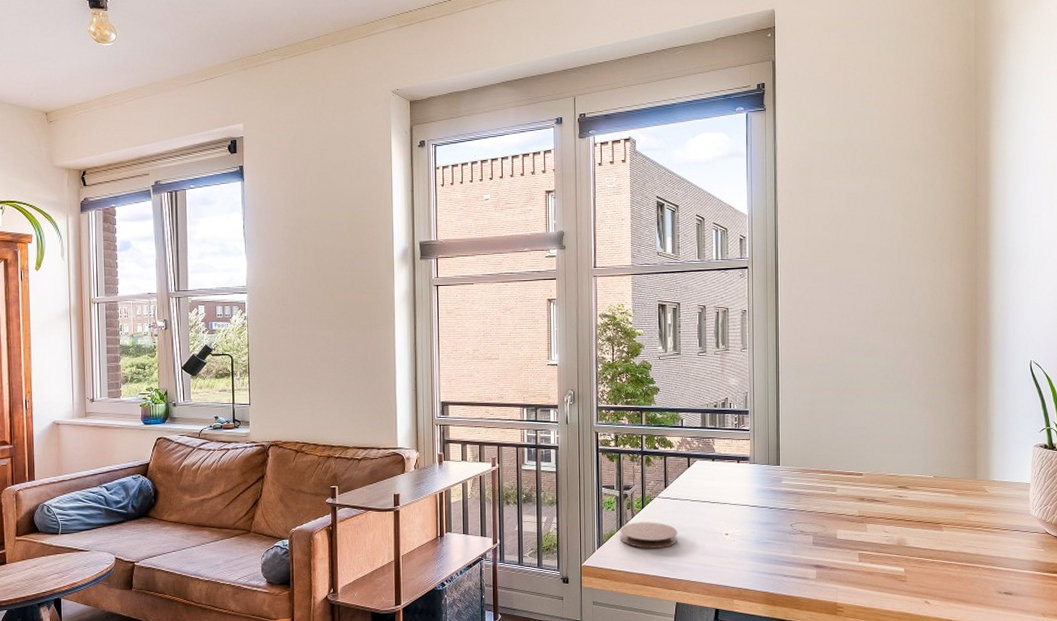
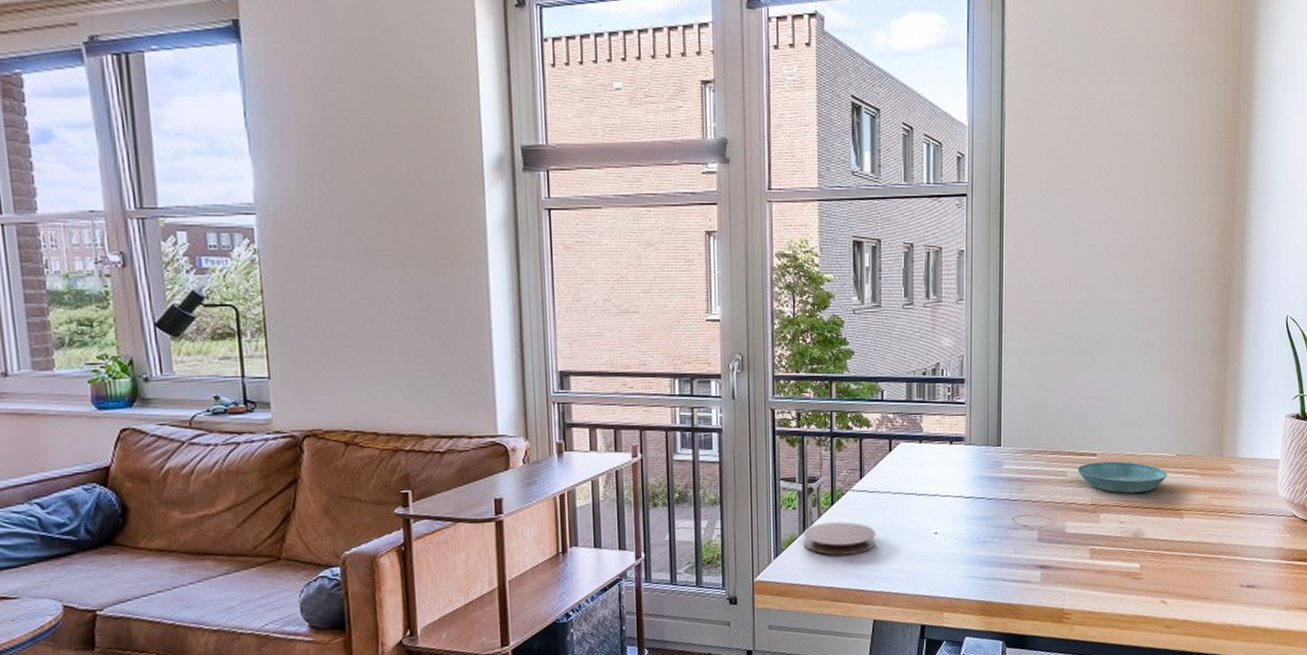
saucer: none [846,480,926,508] -> present [1077,461,1167,493]

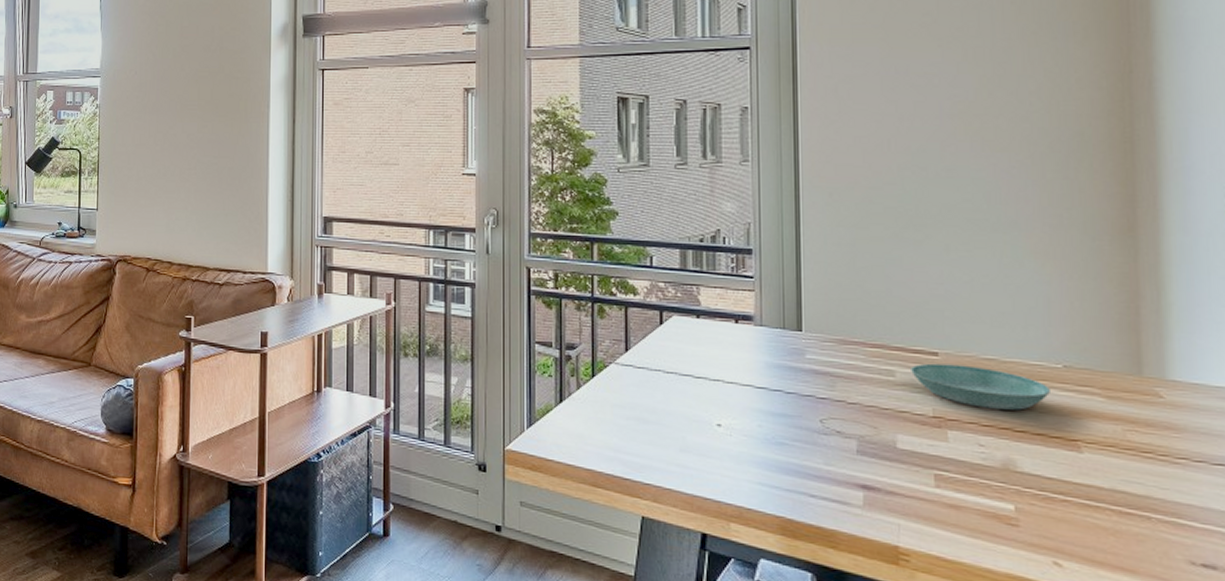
coaster: present [802,521,876,555] -> none [559,395,644,436]

